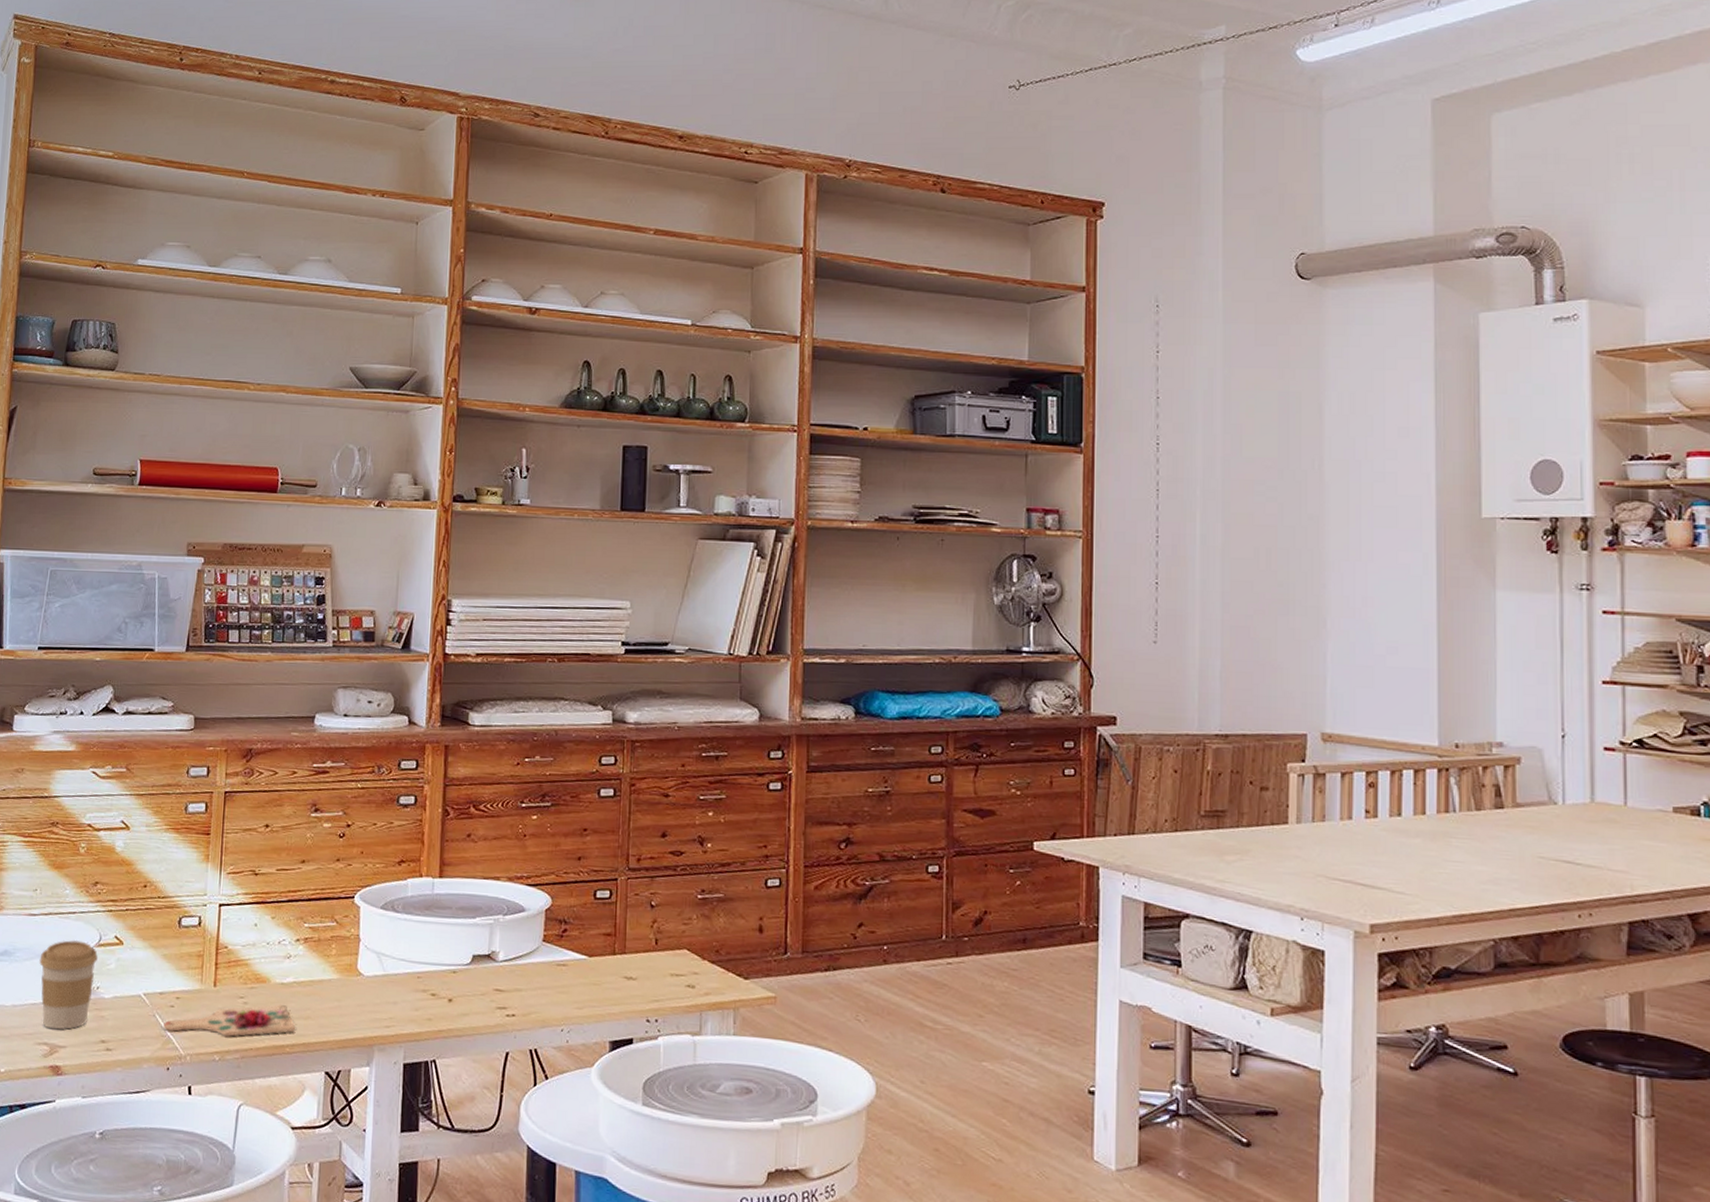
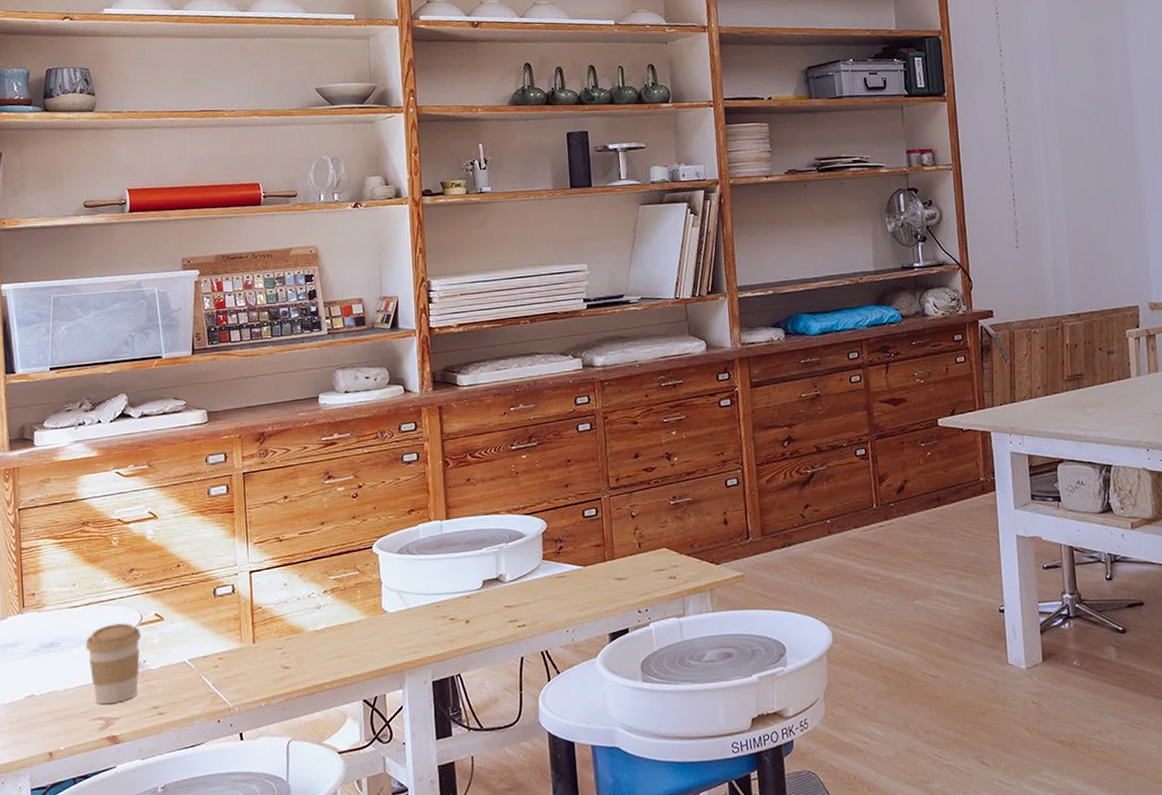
cutting board: present [163,1005,295,1037] -> none [210,649,332,690]

